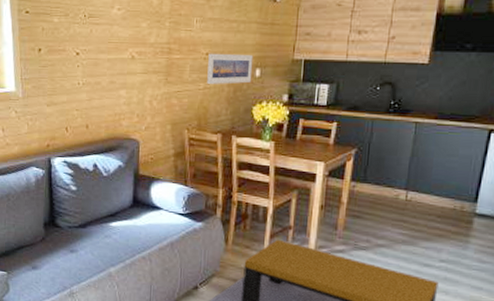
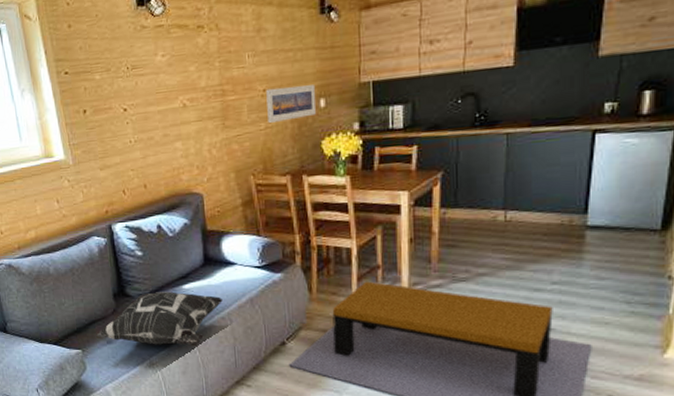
decorative pillow: none [23,226,146,282] -> present [96,291,224,347]

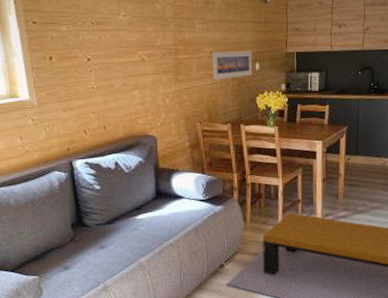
decorative pillow: present [96,291,224,347] -> none [54,221,172,271]

